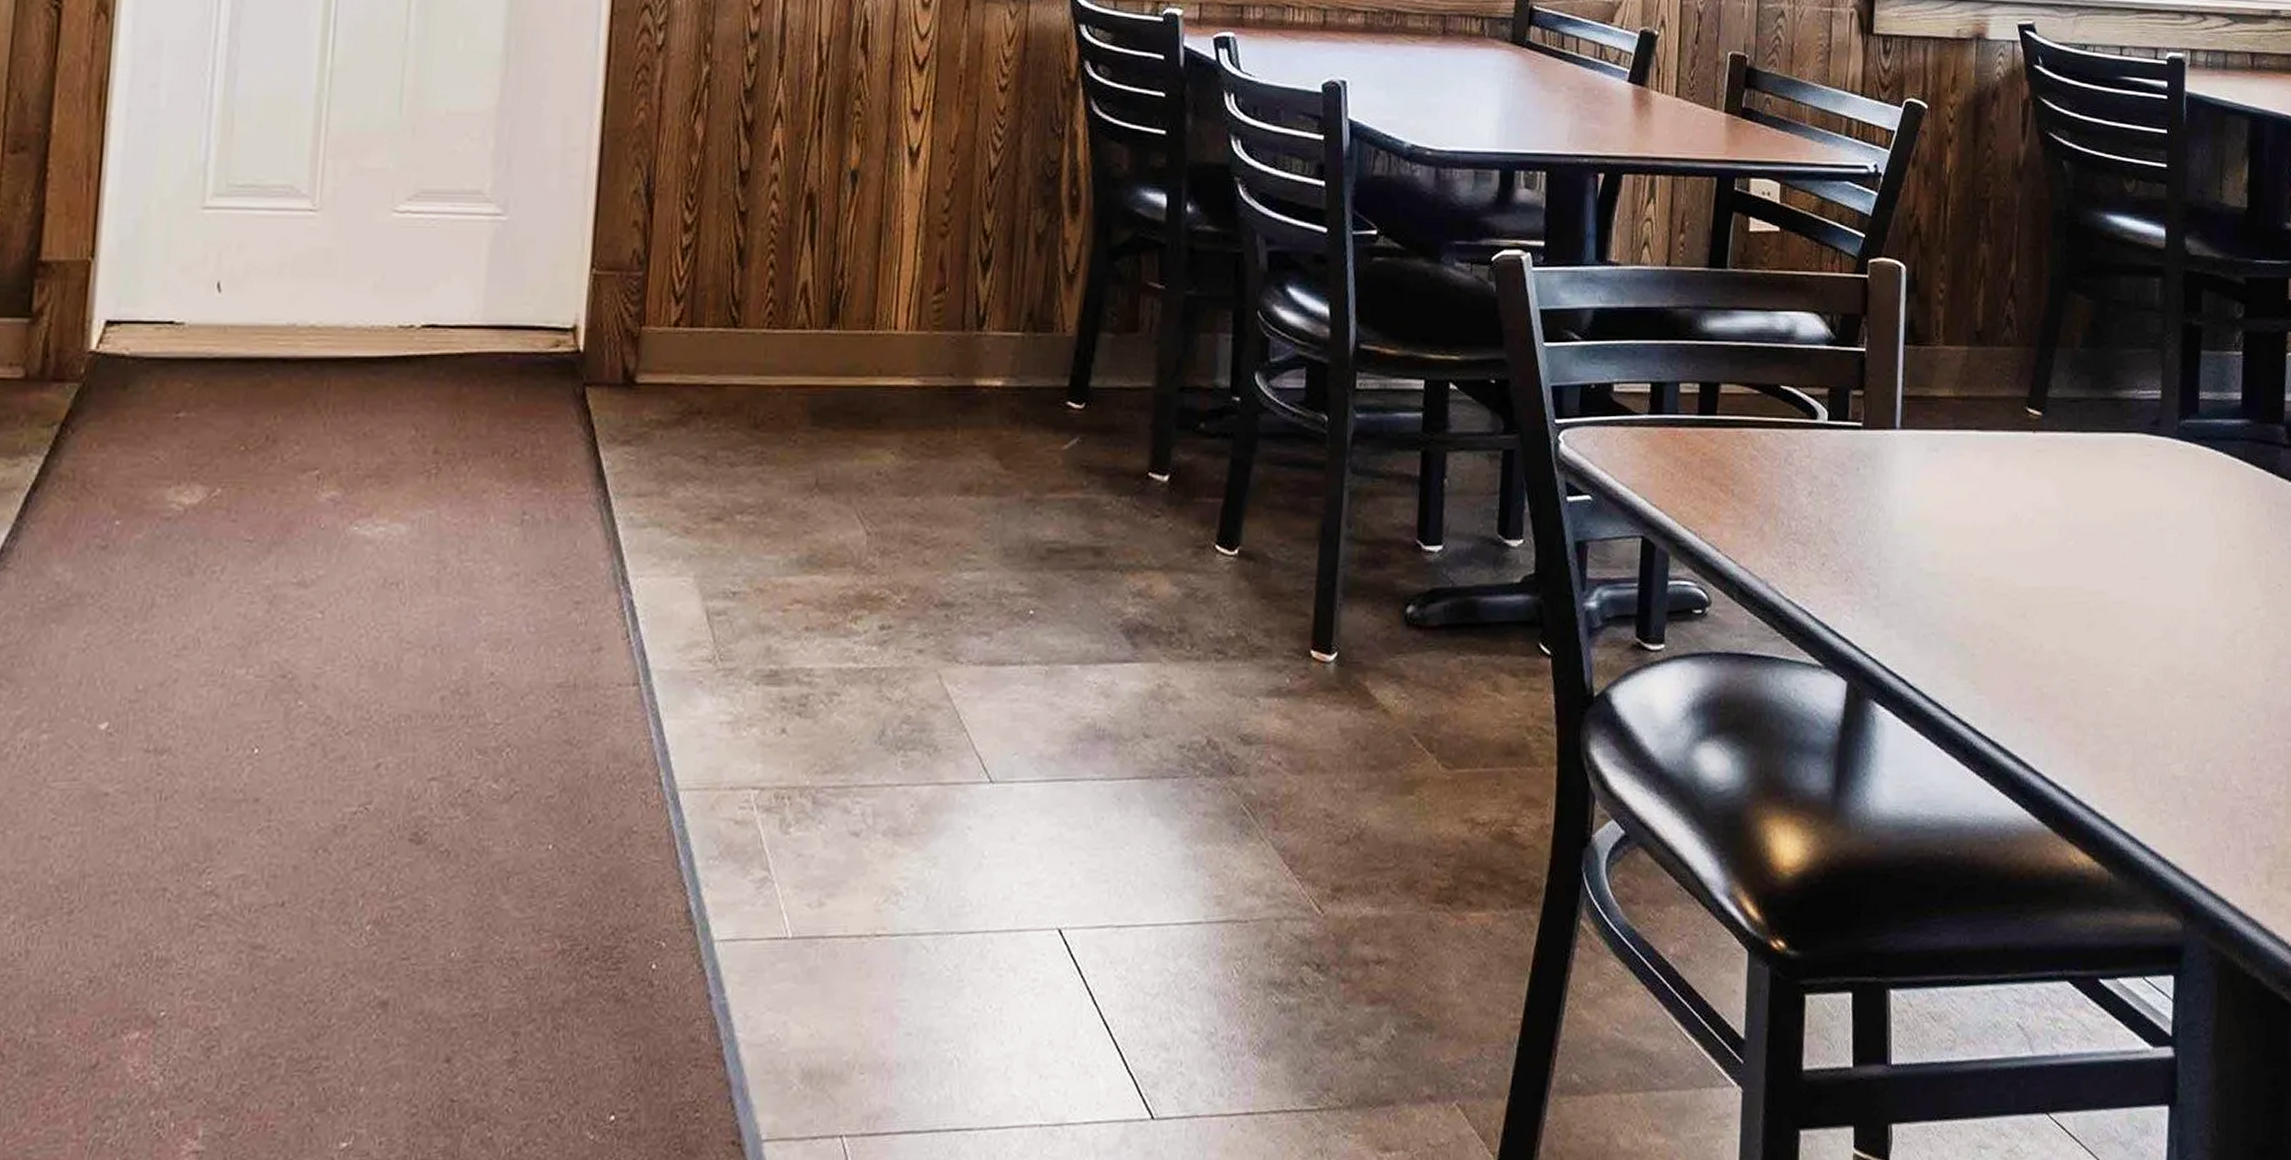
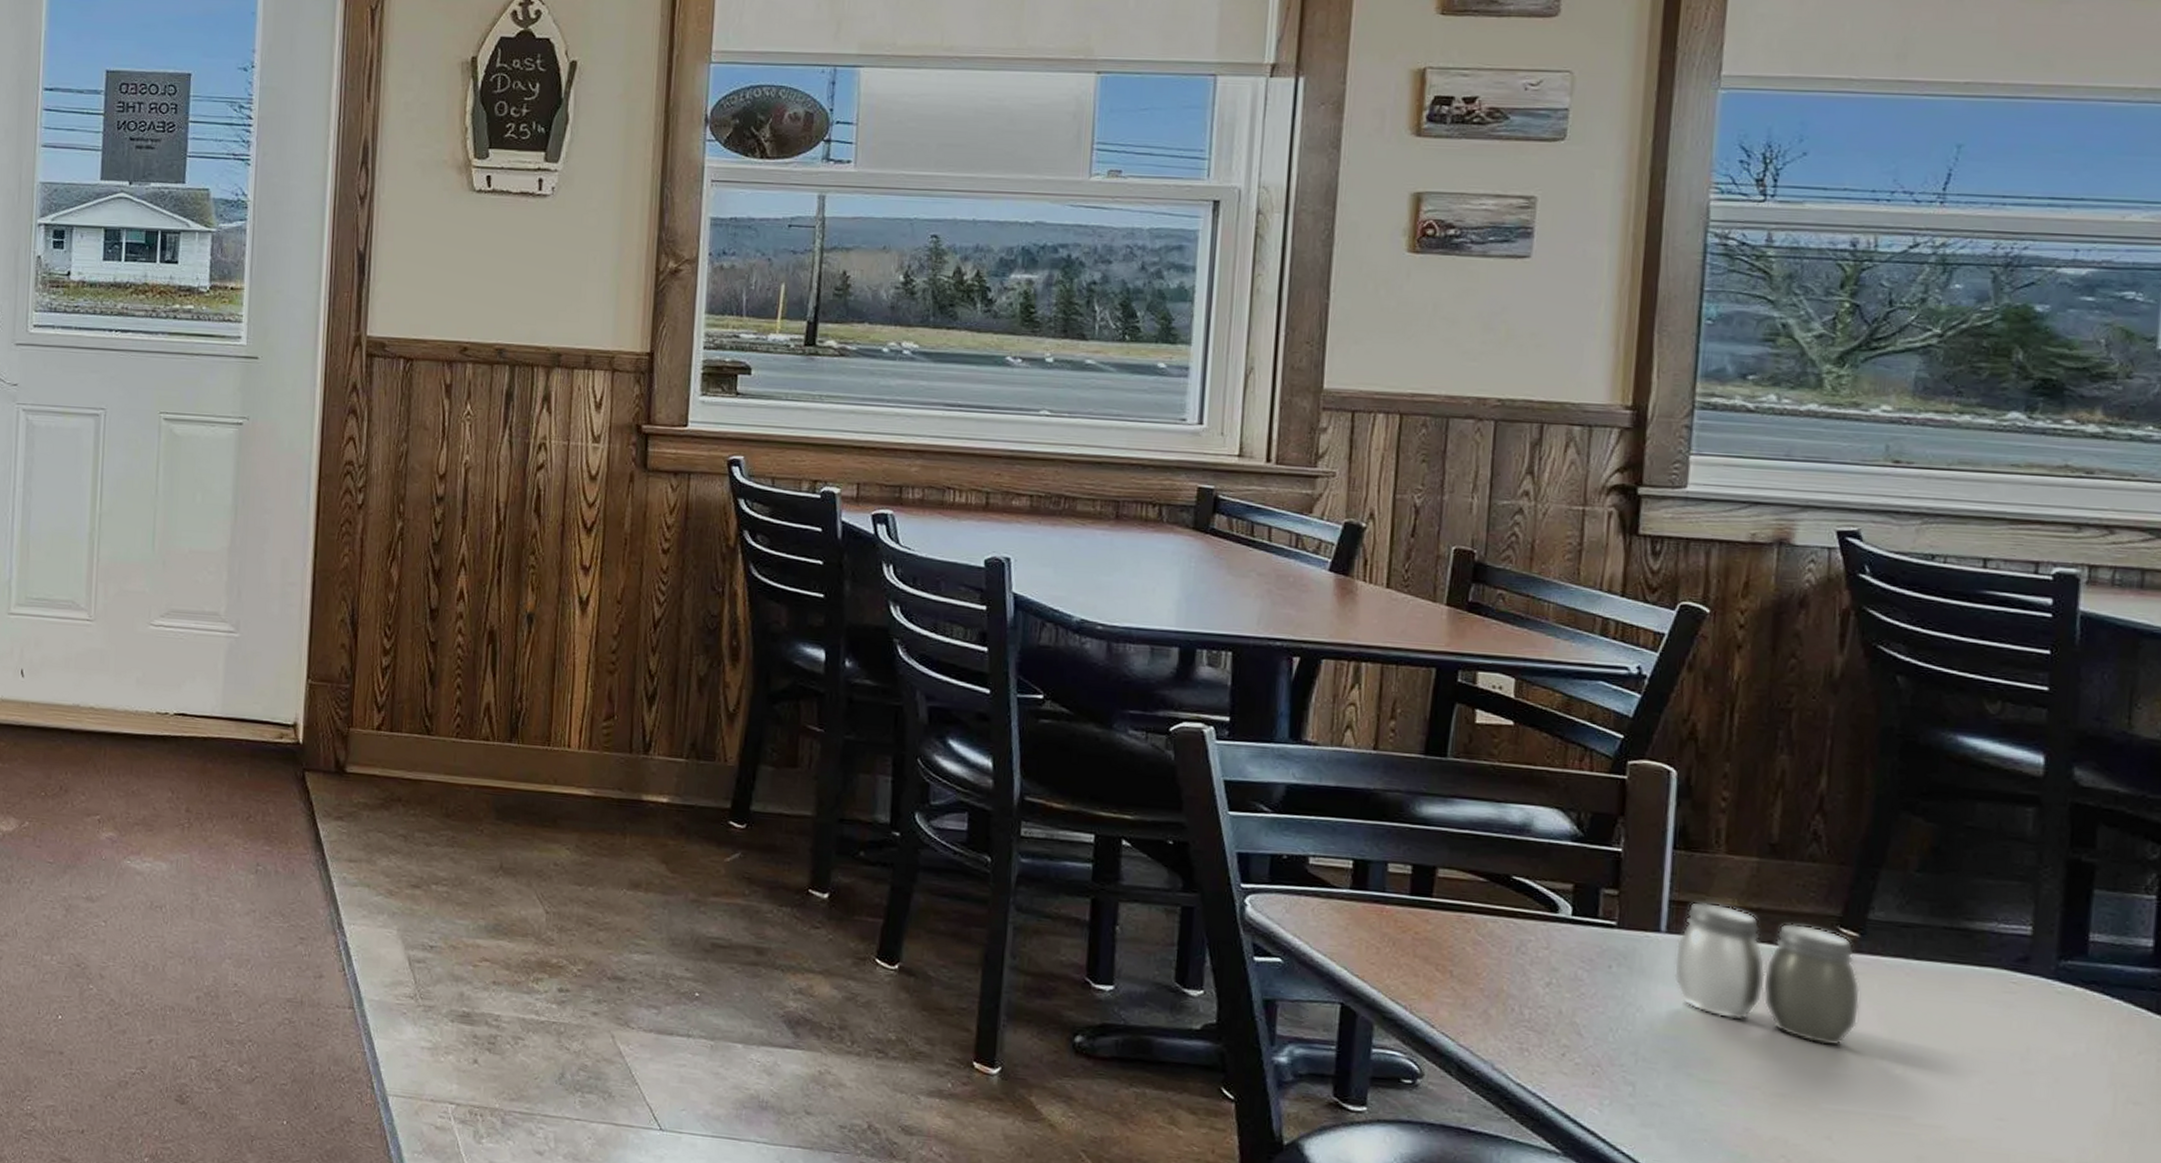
salt and pepper shaker: none [1906,394,2044,525] -> present [1673,901,1861,1046]

